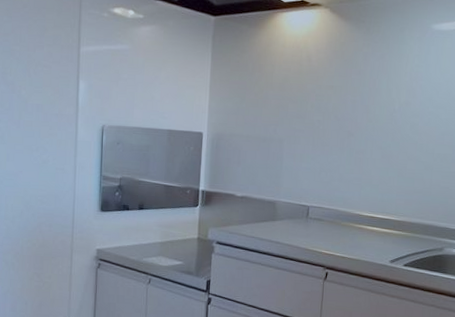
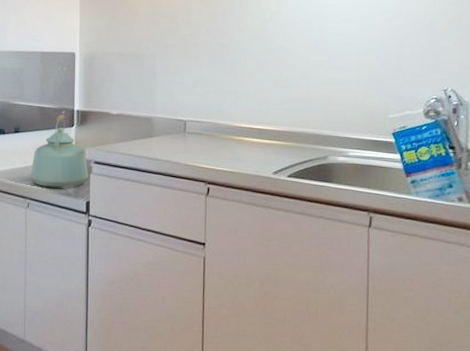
kettle: none [153,193,211,266] -> present [30,114,89,188]

